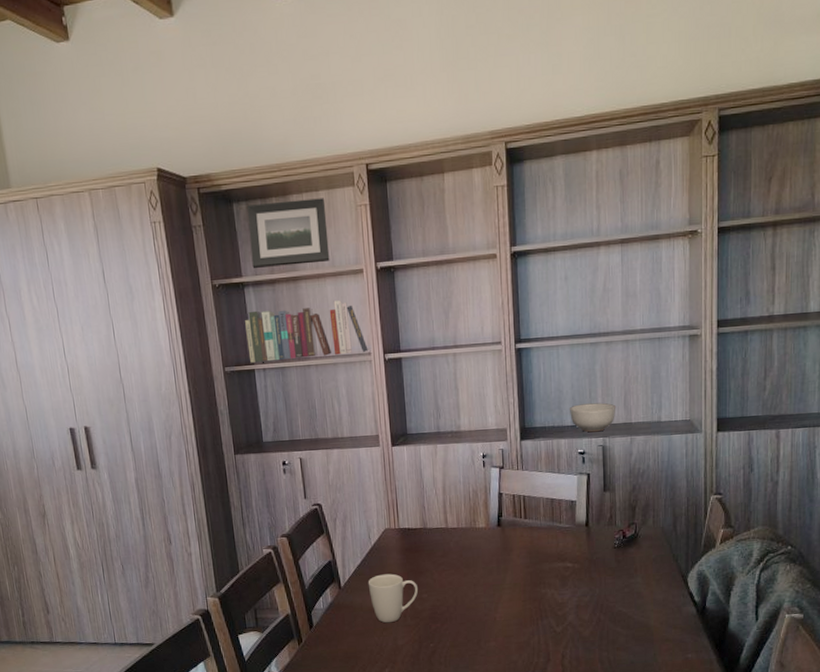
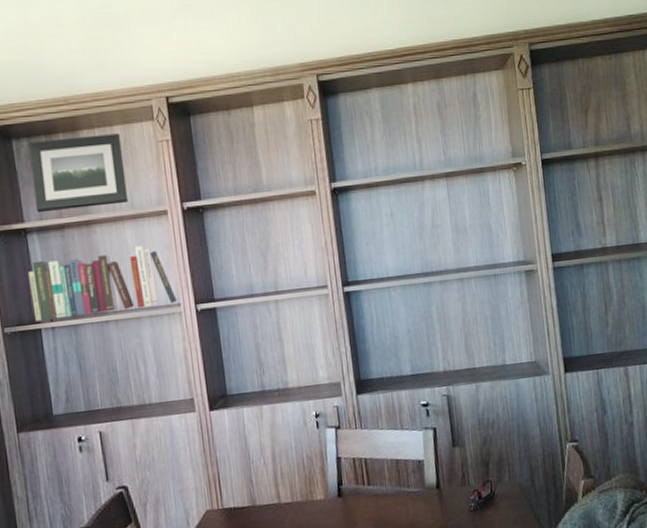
bowl: present [569,402,616,433] -> none [407,347,458,382]

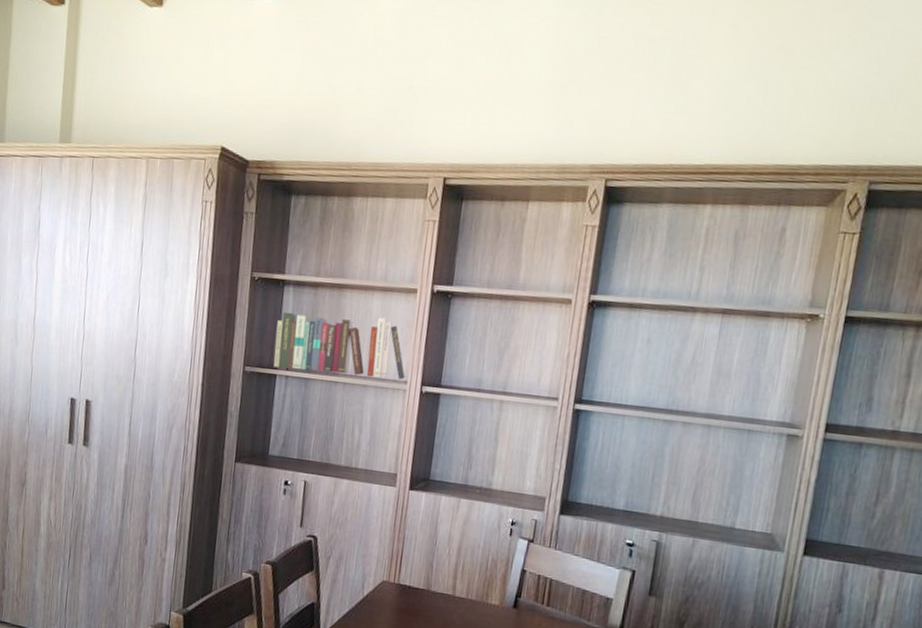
picture frame: present [28,133,129,212] -> none [298,200,391,274]

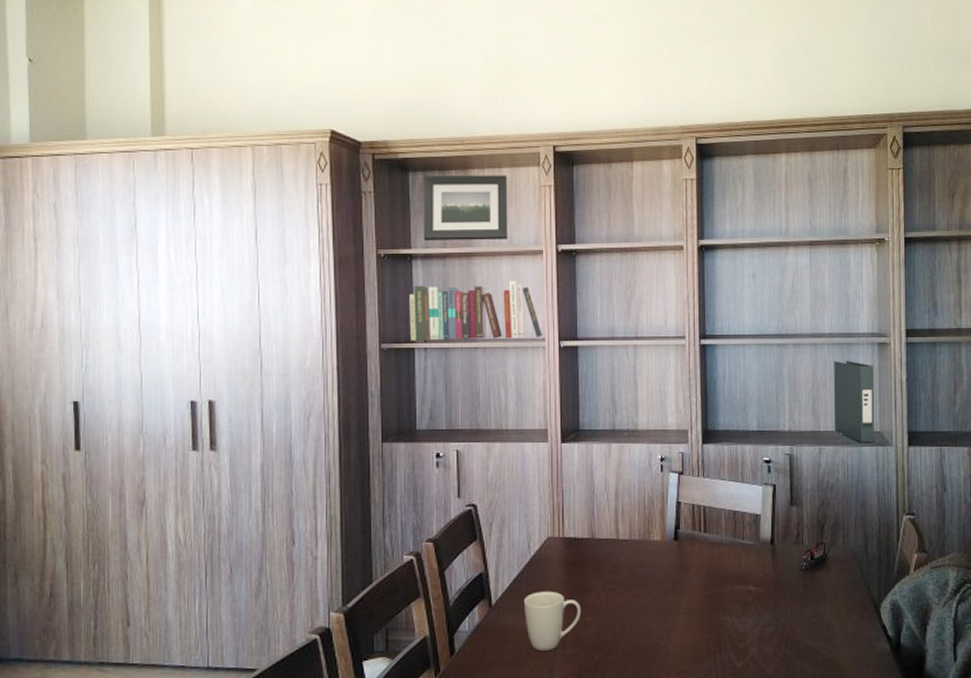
picture frame: none [298,200,391,274] -> present [423,174,508,240]
binder: none [714,448,778,545] -> present [833,360,875,443]

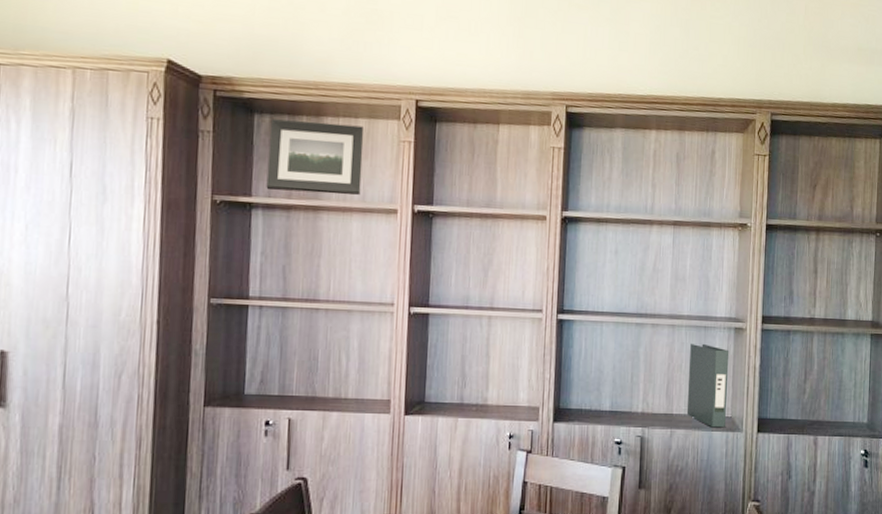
books: present [409,285,502,341] -> none [244,236,347,301]
books: present [503,281,542,339] -> none [350,239,391,302]

